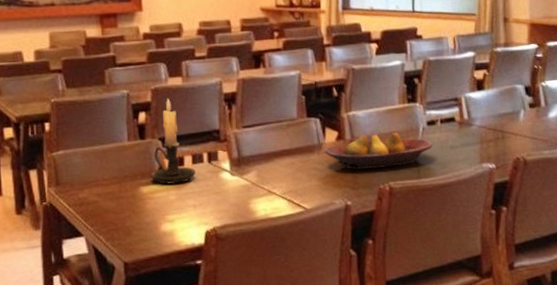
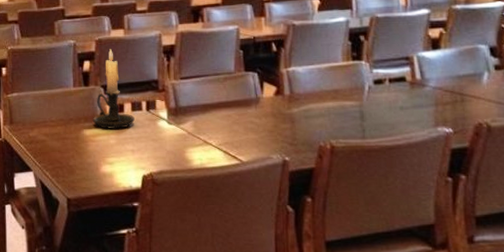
fruit bowl: present [324,132,432,170] -> none [261,90,379,126]

